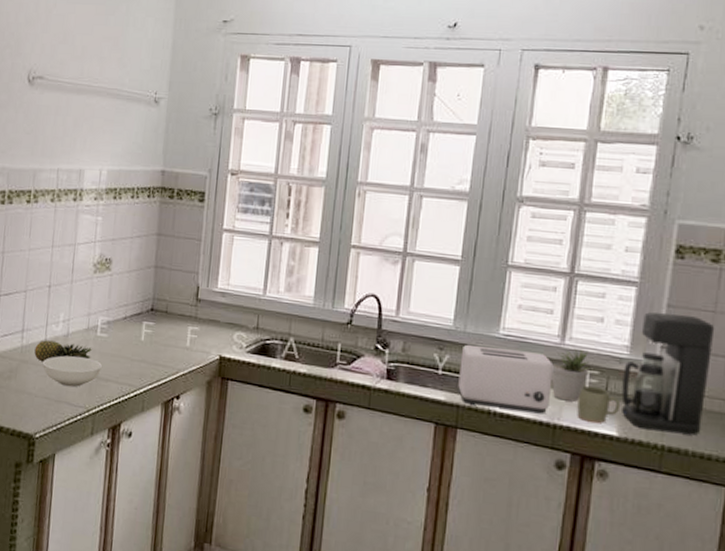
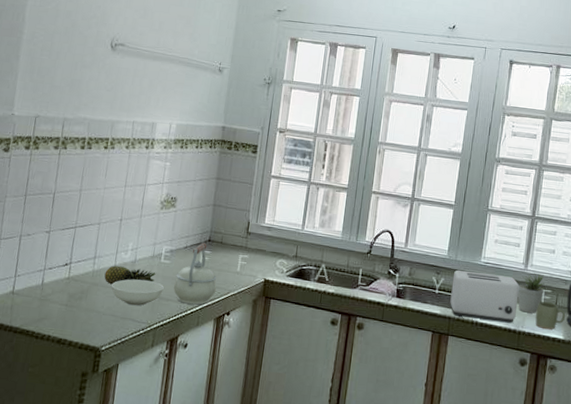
kettle: none [112,312,163,387] -> present [173,242,217,305]

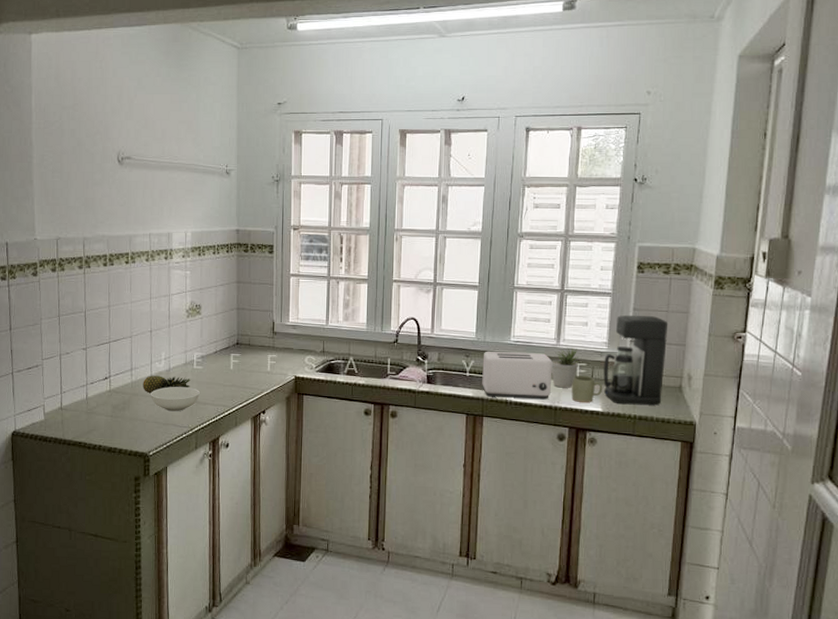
kettle: present [173,242,217,305] -> none [208,346,250,406]

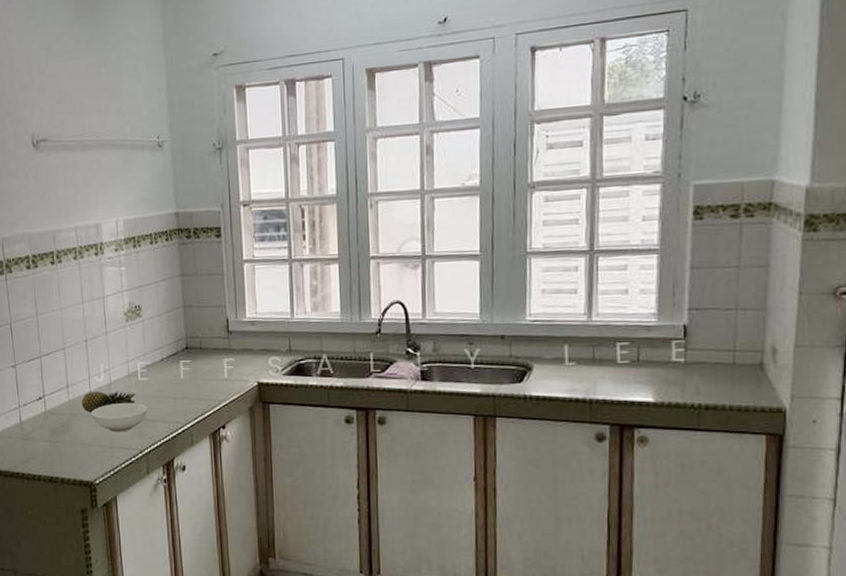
toaster: present [482,351,555,400] -> none [491,333,587,392]
potted plant: present [551,347,579,388] -> none [582,323,619,375]
mug: present [571,376,603,402] -> none [611,358,654,392]
coffee maker: present [603,314,668,405] -> none [653,274,741,390]

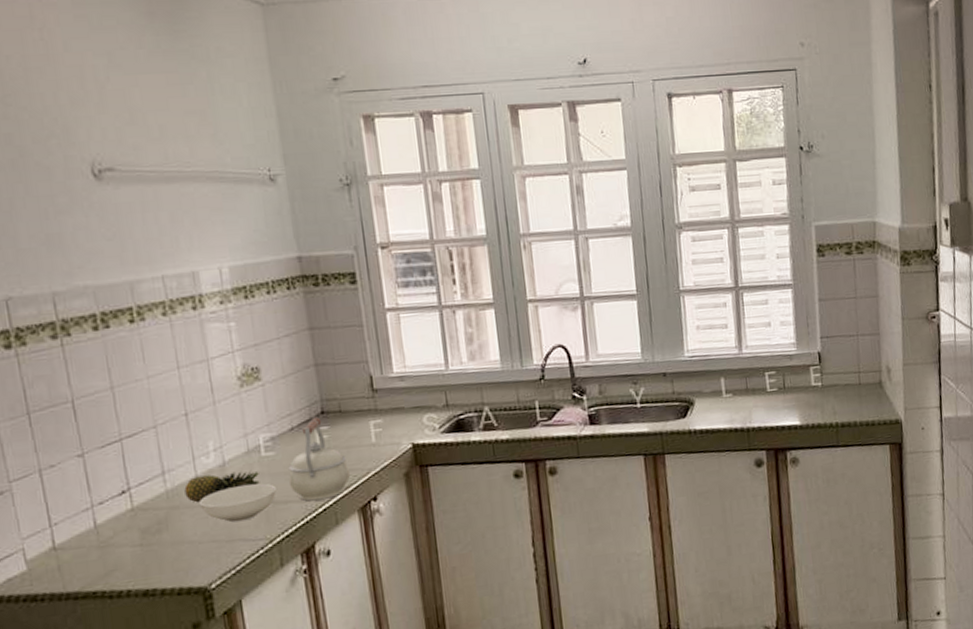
kettle: none [157,351,206,422] -> present [288,417,351,502]

